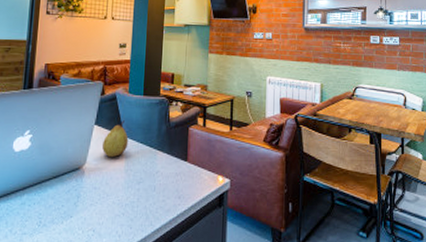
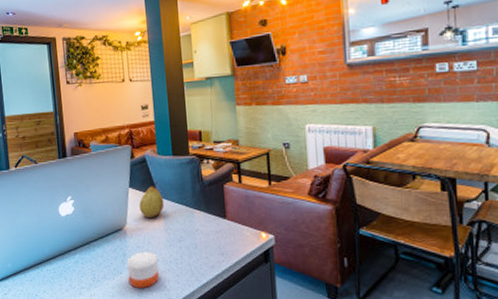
candle: none [78,194,113,233] -> present [127,252,159,288]

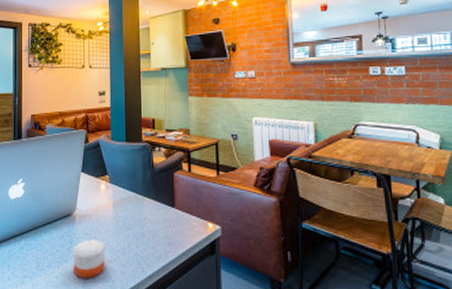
fruit: present [139,182,164,217] -> none [90,167,115,203]

